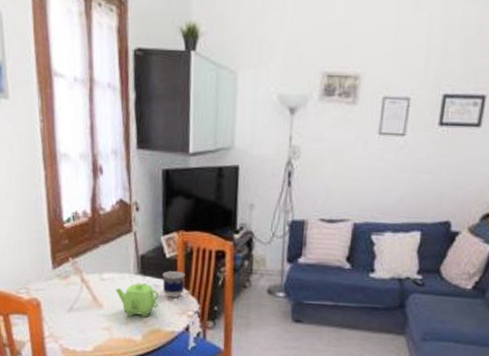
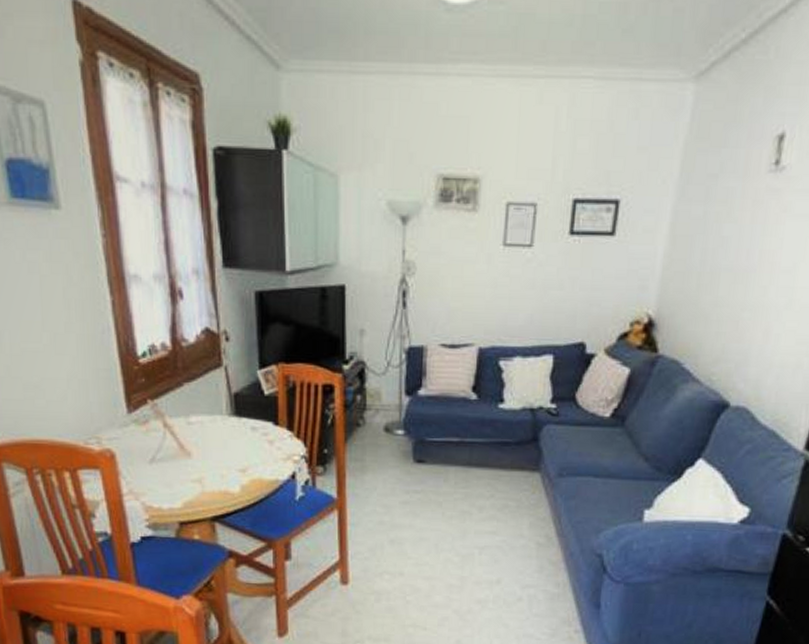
teapot: present [115,283,159,318] -> none [205,426,259,466]
cup: present [162,271,185,298] -> none [262,410,288,441]

